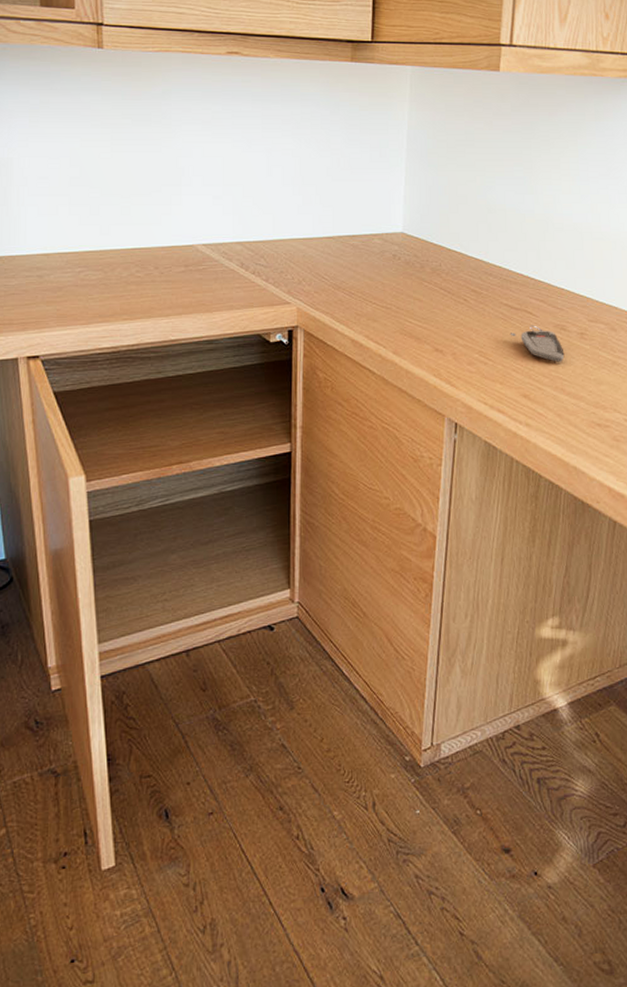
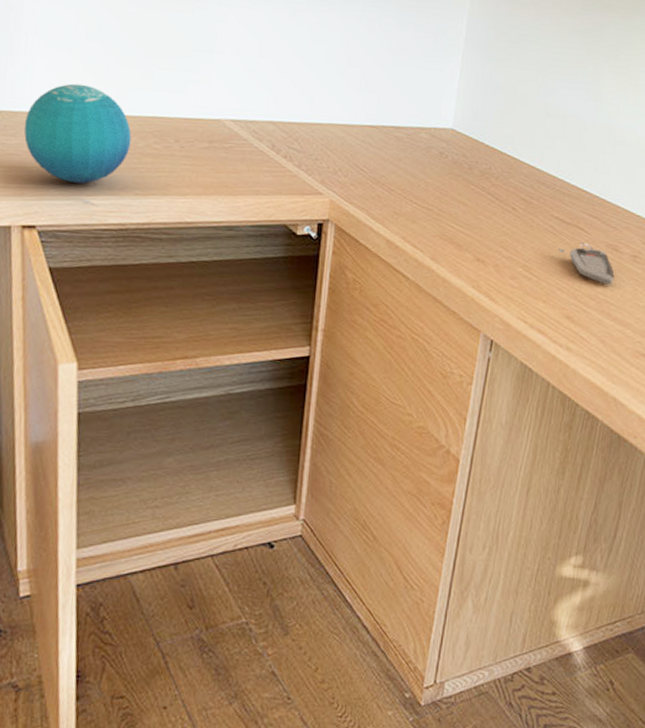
decorative orb: none [22,226,116,314] -> present [23,83,132,184]

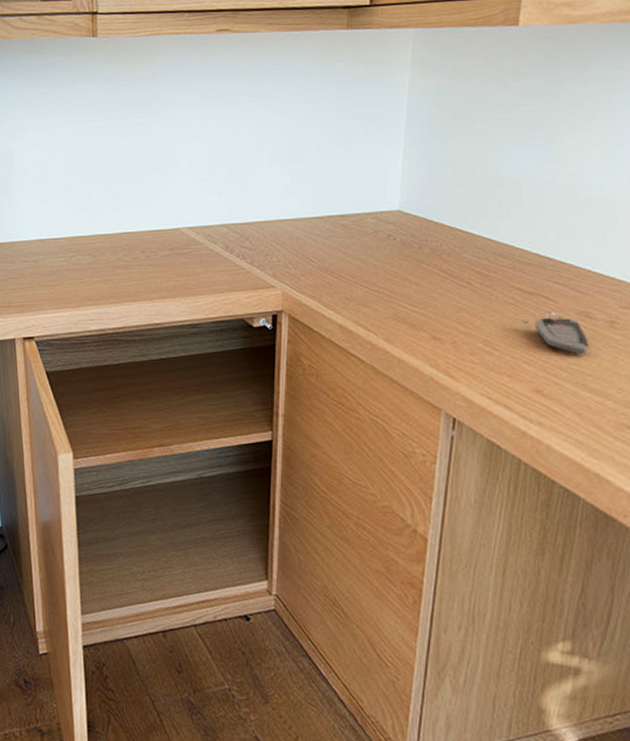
decorative orb: present [23,83,132,184] -> none [20,212,105,297]

